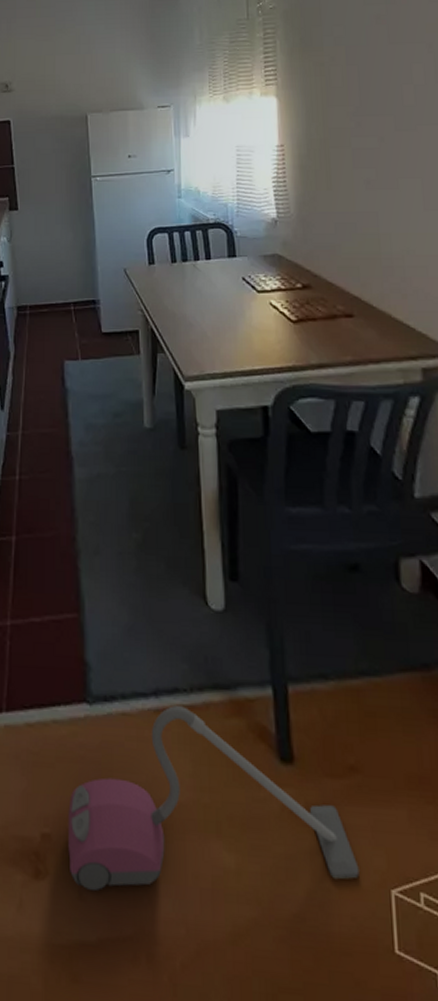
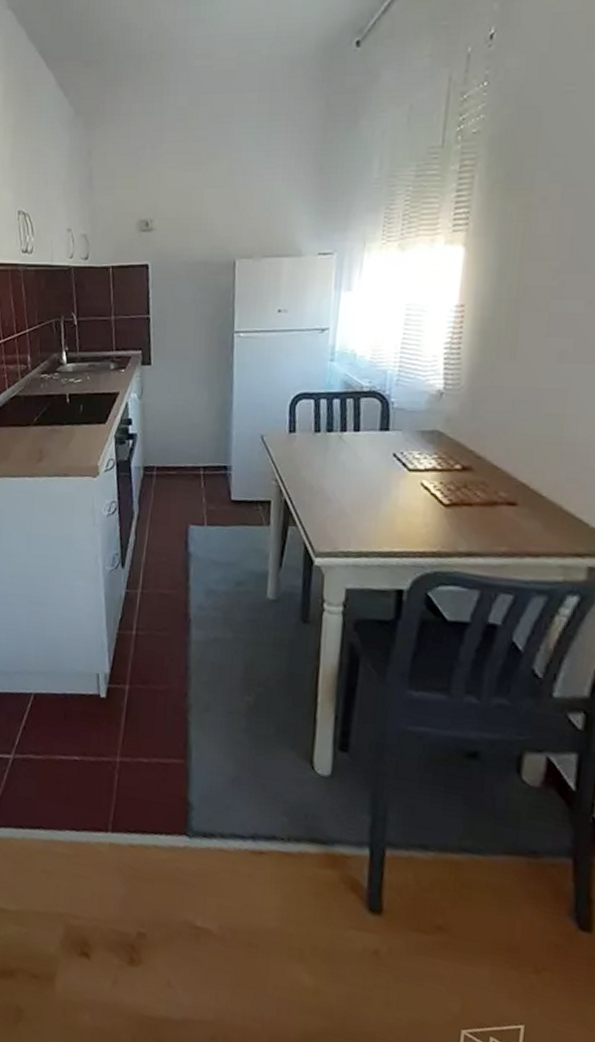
vacuum cleaner: present [68,706,359,890] -> none [160,850,433,1015]

